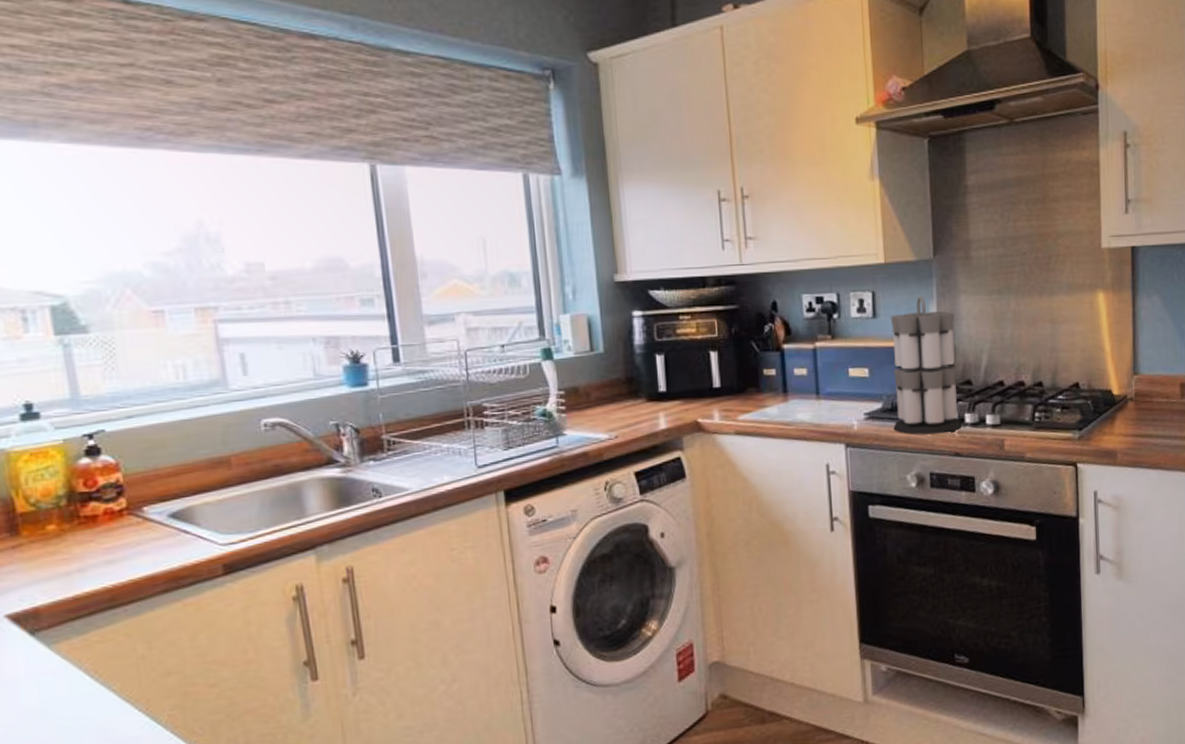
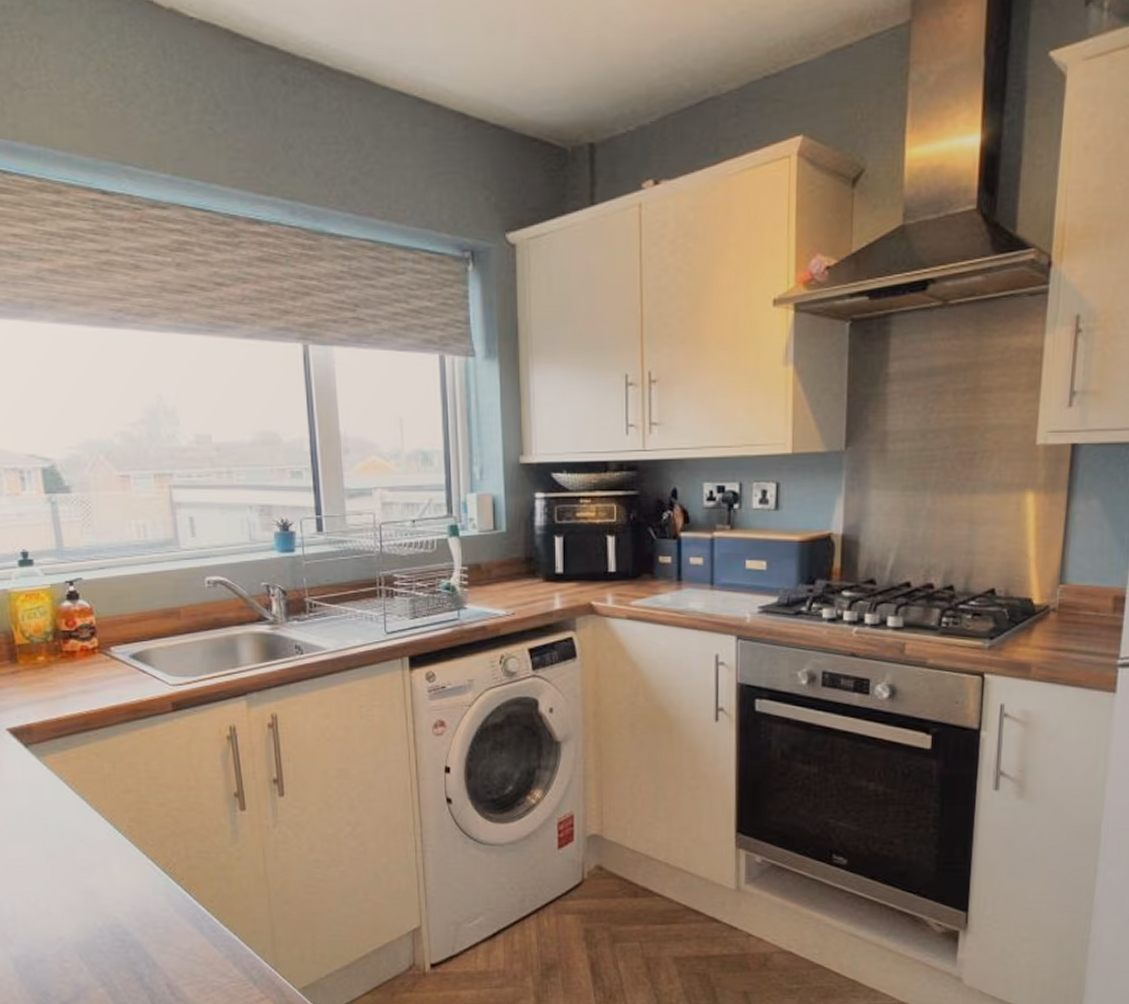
spice rack: present [890,296,962,436] -> none [787,489,863,633]

